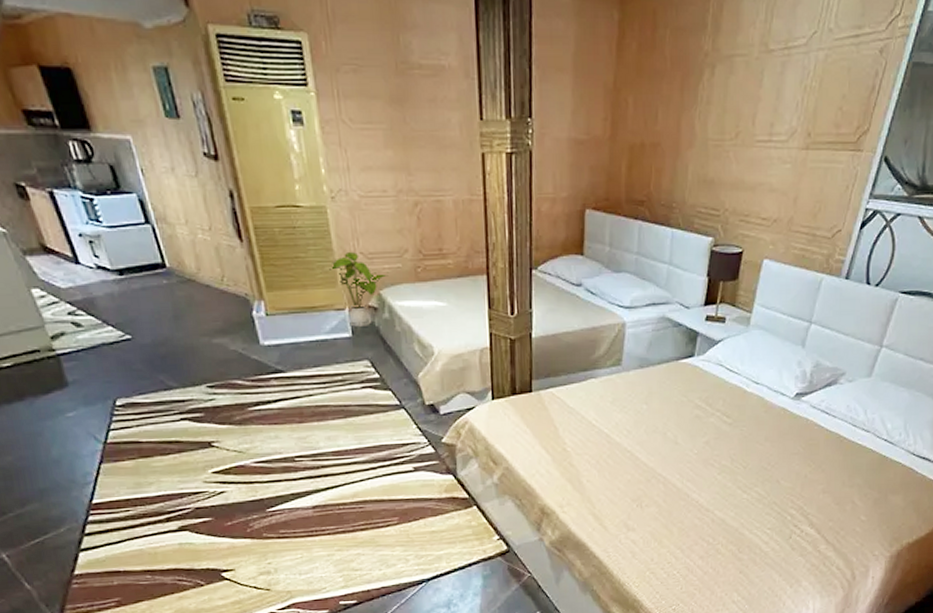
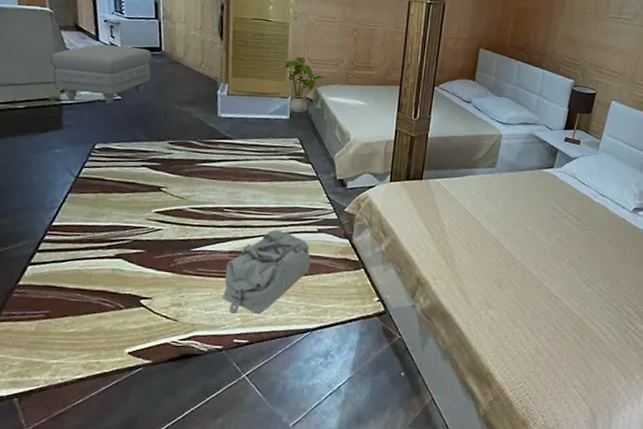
ottoman: none [23,266,162,348] -> present [50,44,152,105]
duffel bag: none [313,474,413,574] -> present [222,229,311,314]

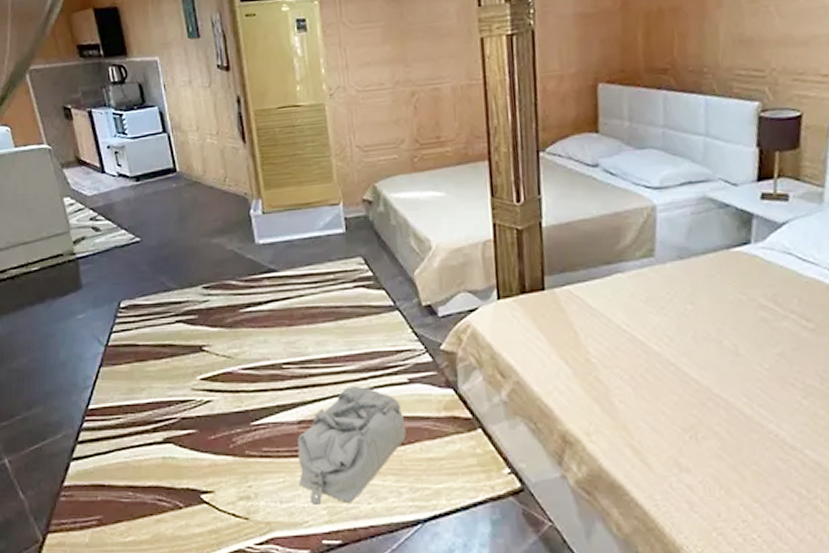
ottoman: present [50,44,152,105] -> none [56,172,169,252]
house plant: present [282,57,326,114] -> none [325,146,384,224]

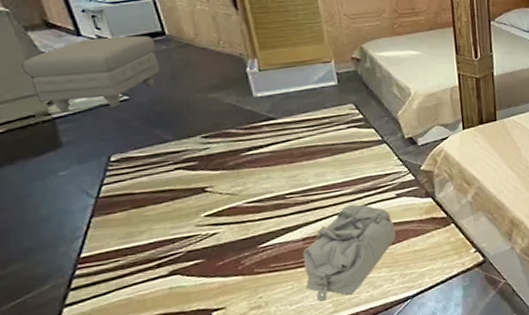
ottoman: none [56,172,169,252] -> present [21,35,160,112]

